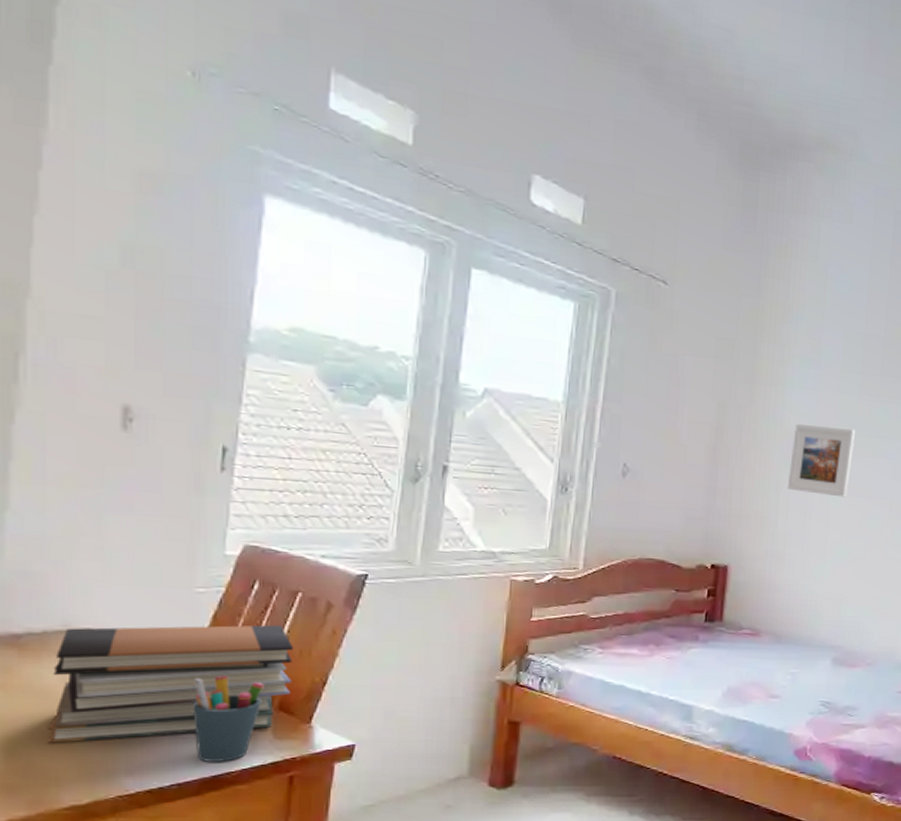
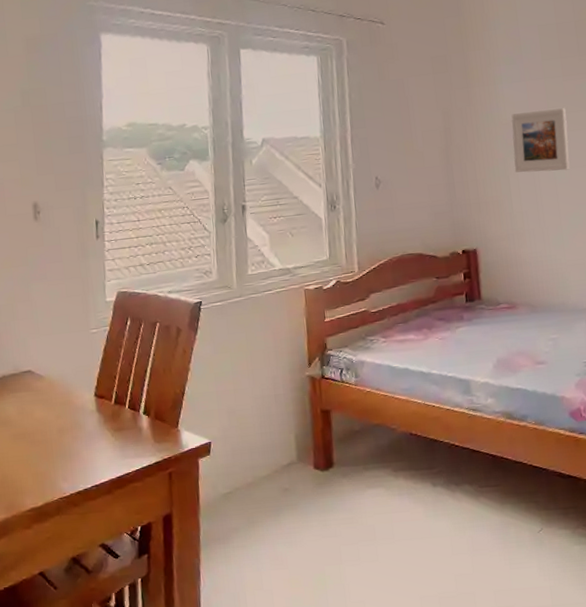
book stack: present [46,625,294,743] -> none [11,351,161,461]
pen holder: present [193,675,264,762] -> none [97,395,143,466]

